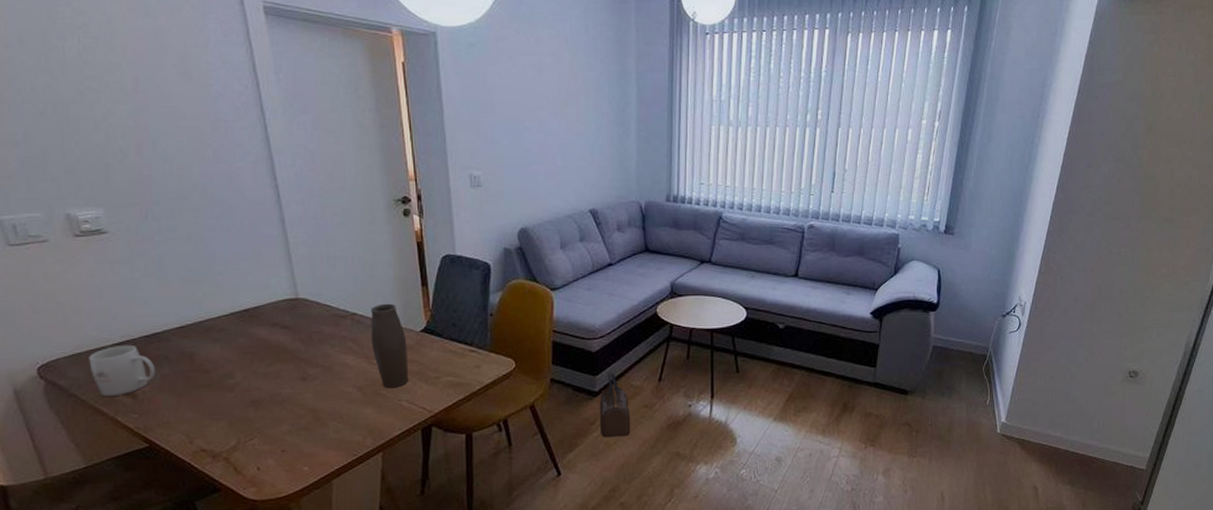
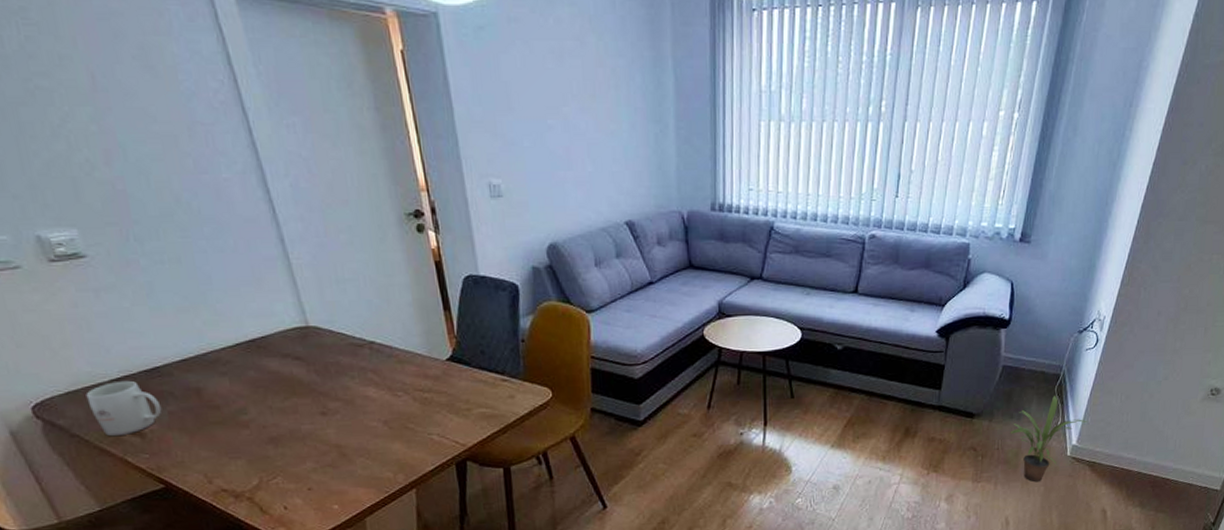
vase: present [370,303,408,389] -> none [389,330,437,422]
handbag: present [599,371,631,438] -> none [644,399,679,469]
potted plant: none [942,375,1015,458] -> present [1010,396,1088,482]

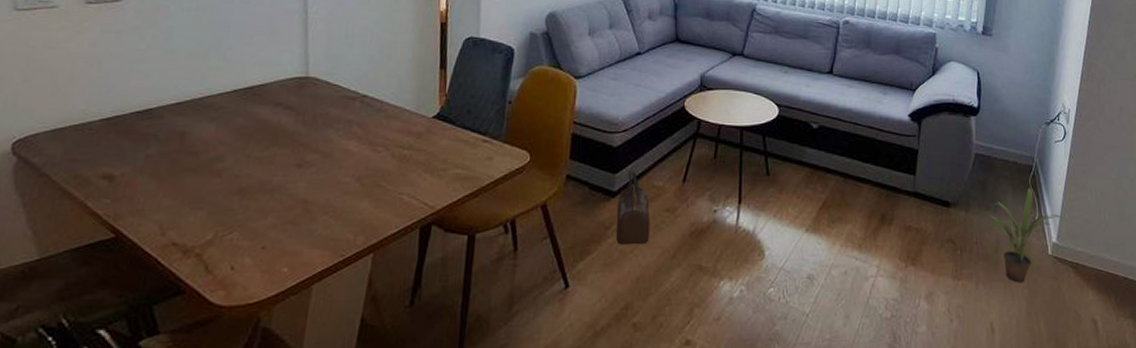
mug: present [86,380,162,437] -> none [69,120,142,179]
handbag: none [644,399,679,469] -> present [616,169,651,245]

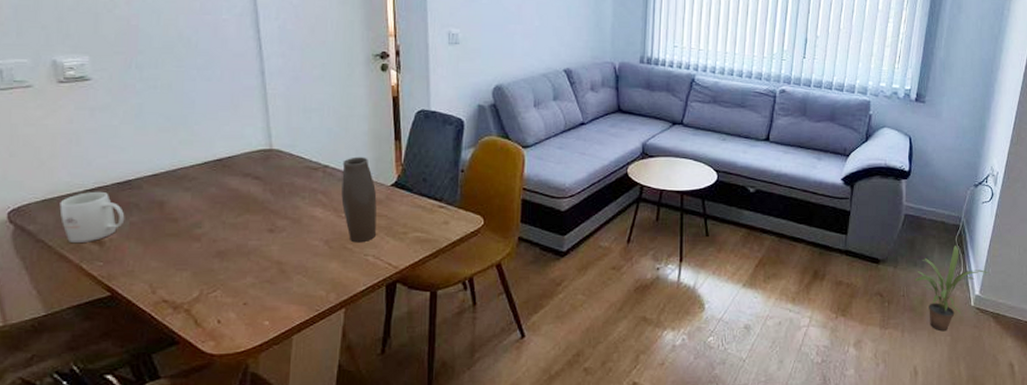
mug: none [69,120,142,179] -> present [59,191,125,244]
vase: none [378,86,417,180] -> present [341,157,377,243]
handbag: present [616,169,651,245] -> none [566,231,598,300]

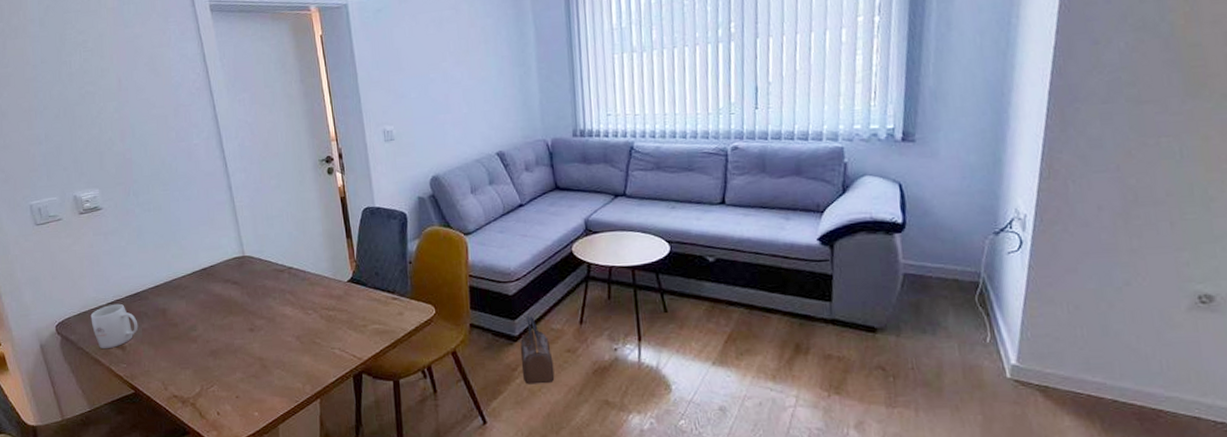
vase: present [341,157,377,243] -> none [304,256,339,337]
handbag: none [566,231,598,300] -> present [520,315,555,385]
potted plant: present [914,246,989,332] -> none [925,307,1027,410]

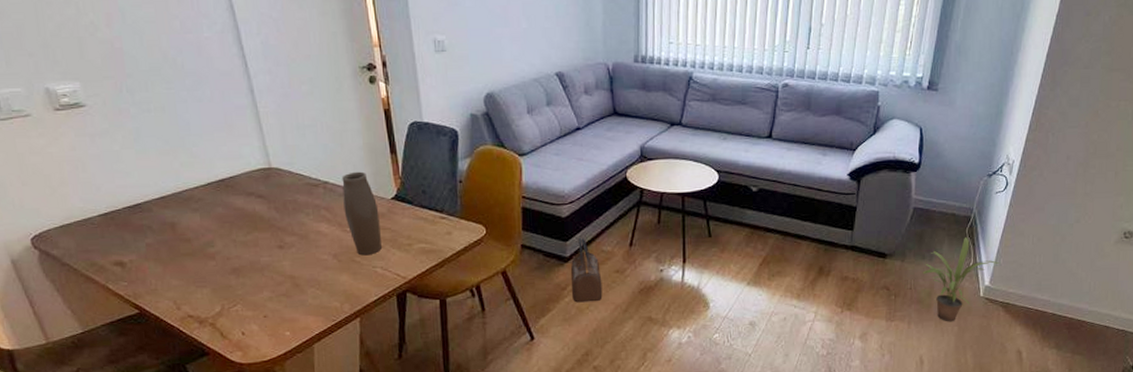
mug: present [90,303,139,349] -> none [77,215,141,266]
vase: none [304,256,339,337] -> present [341,171,382,256]
potted plant: none [925,307,1027,410] -> present [922,237,1000,322]

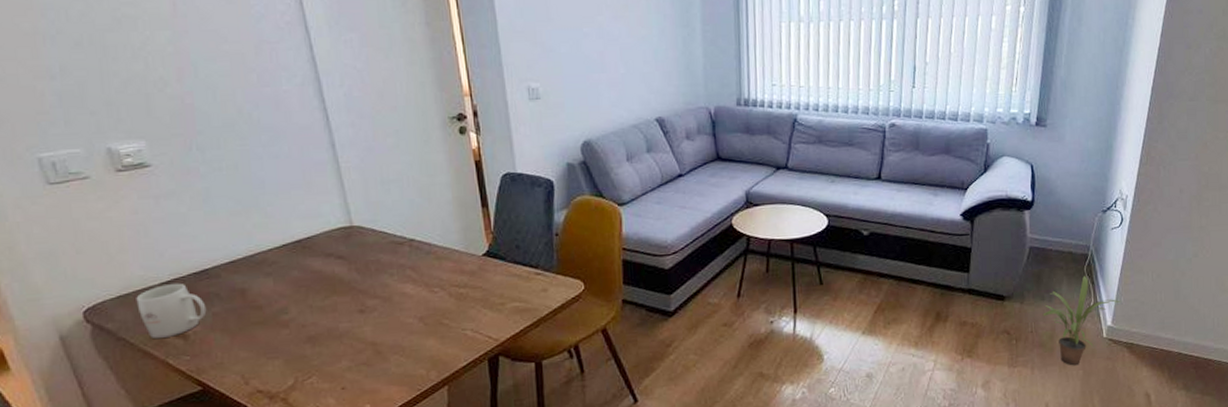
mug: none [77,215,141,266] -> present [136,283,207,339]
vase: present [341,171,382,256] -> none [429,227,472,318]
handbag: present [570,237,603,303] -> none [675,289,710,360]

